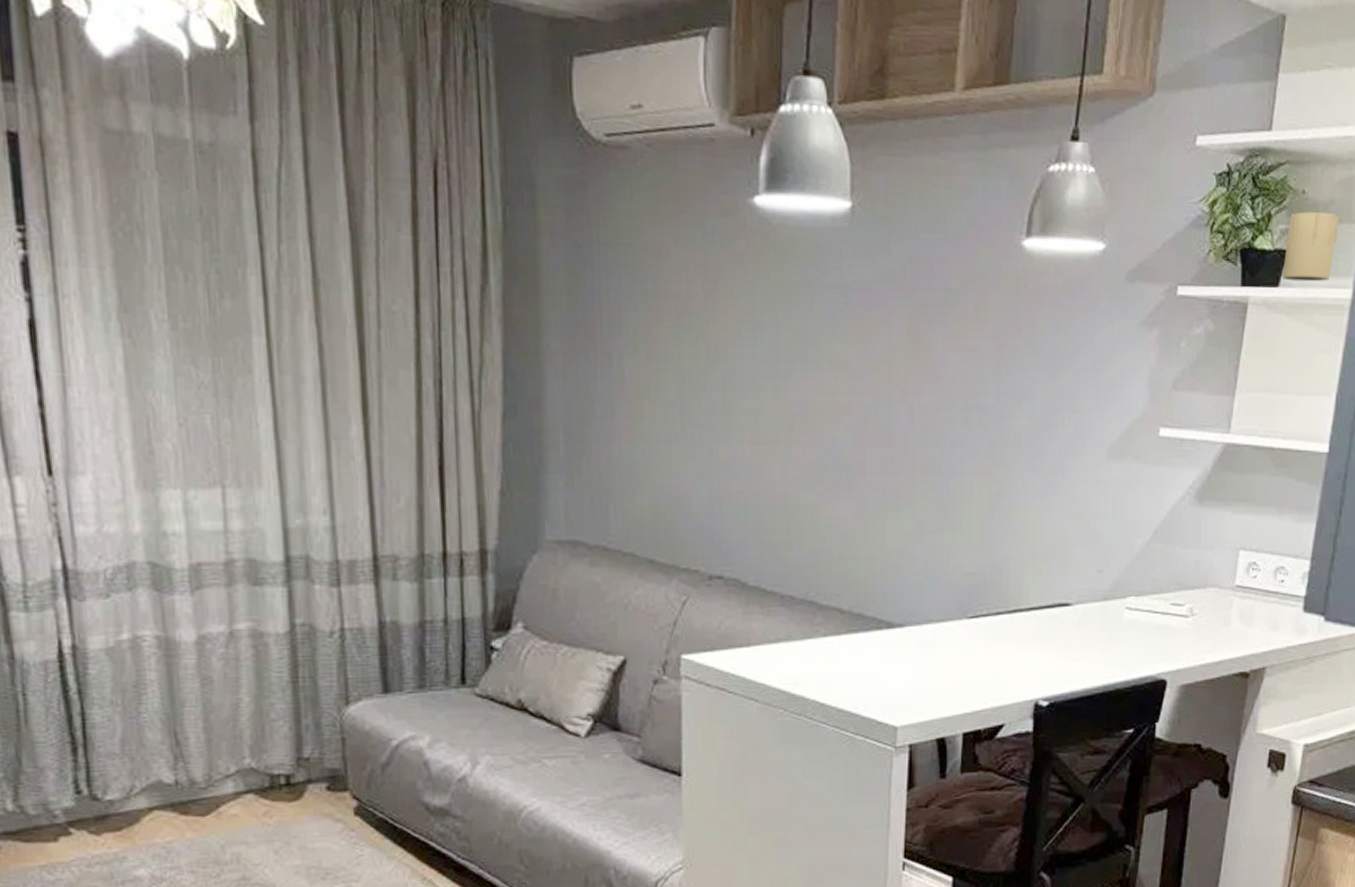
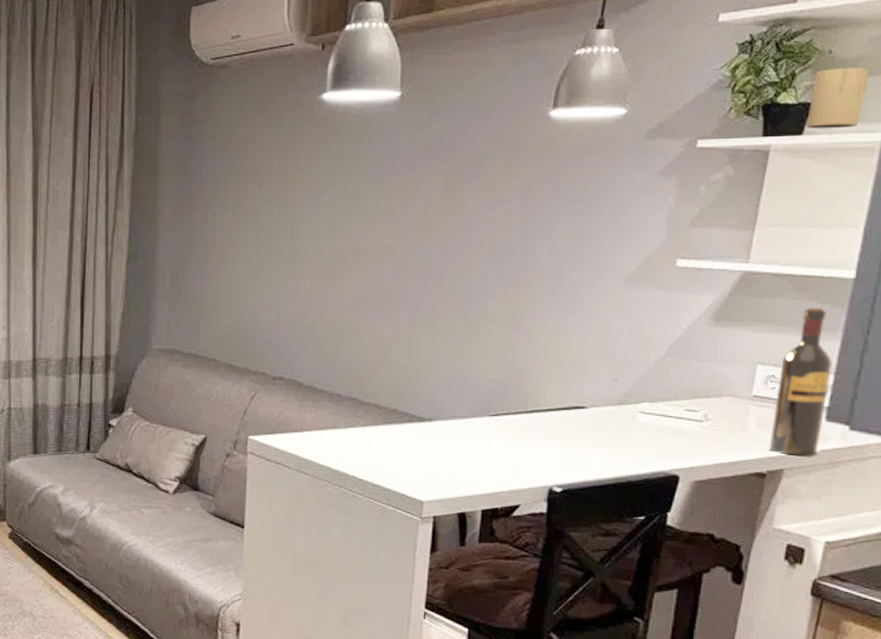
wine bottle: none [1250,486,1309,652] -> present [768,308,833,457]

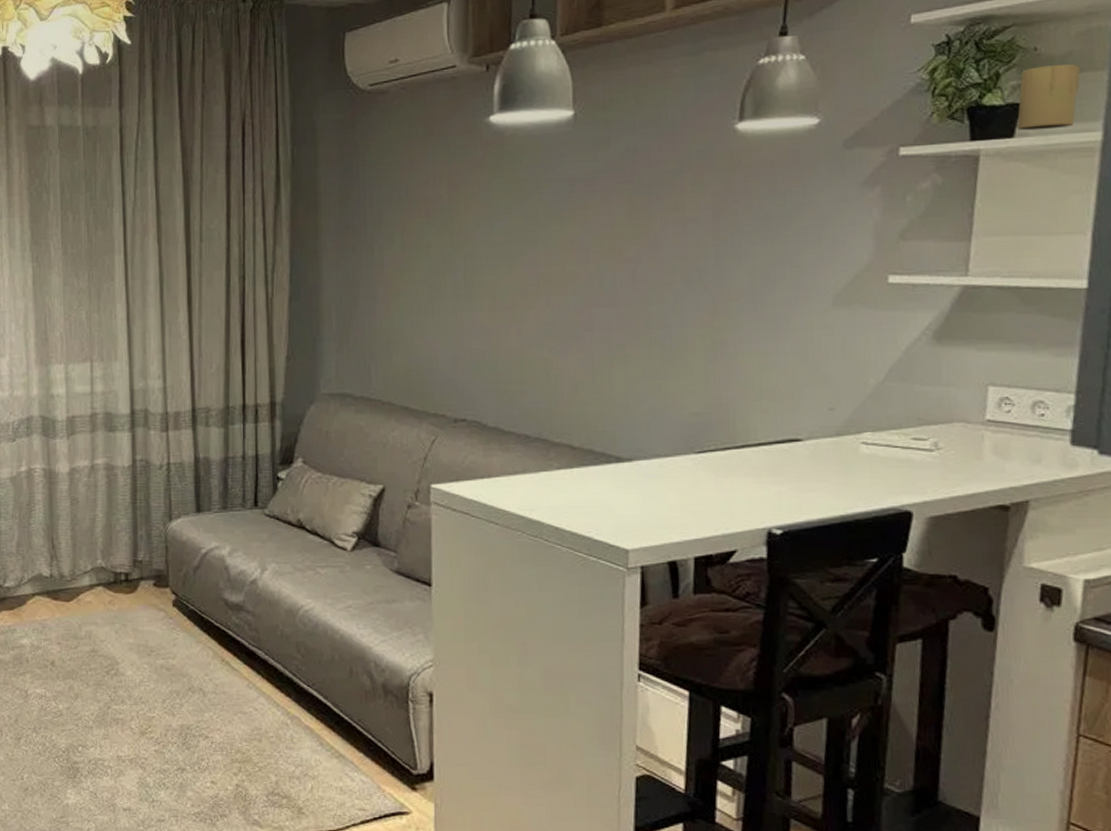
wine bottle: present [768,308,833,457] -> none [1009,322,1073,486]

